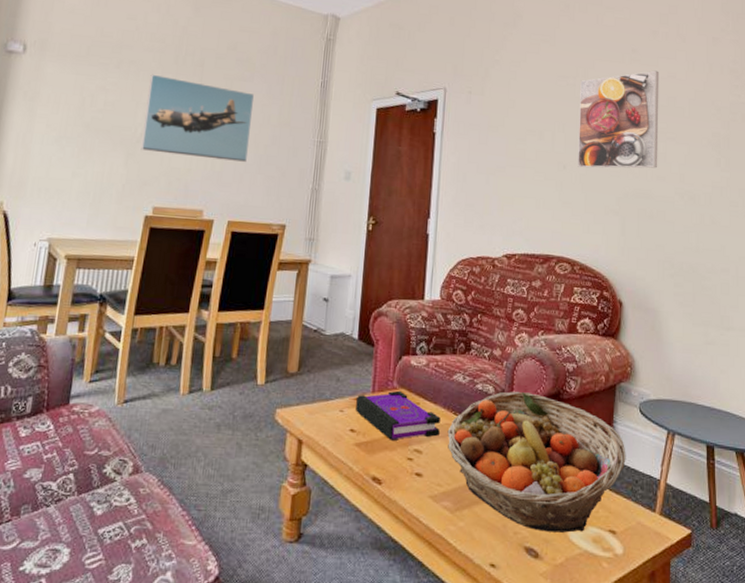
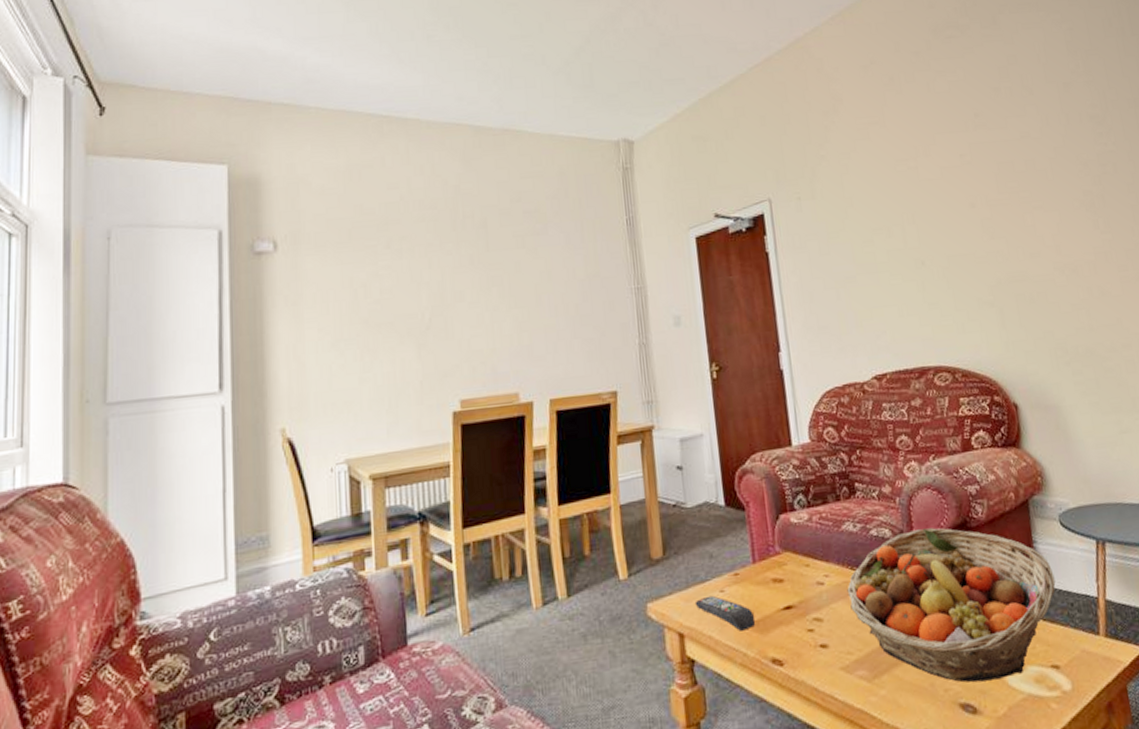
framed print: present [140,74,255,163] -> none [427,247,558,338]
remote control: none [316,412,365,448] -> present [694,595,756,631]
board game: present [356,390,441,441] -> none [736,554,839,613]
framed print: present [578,70,660,168] -> none [922,133,1029,260]

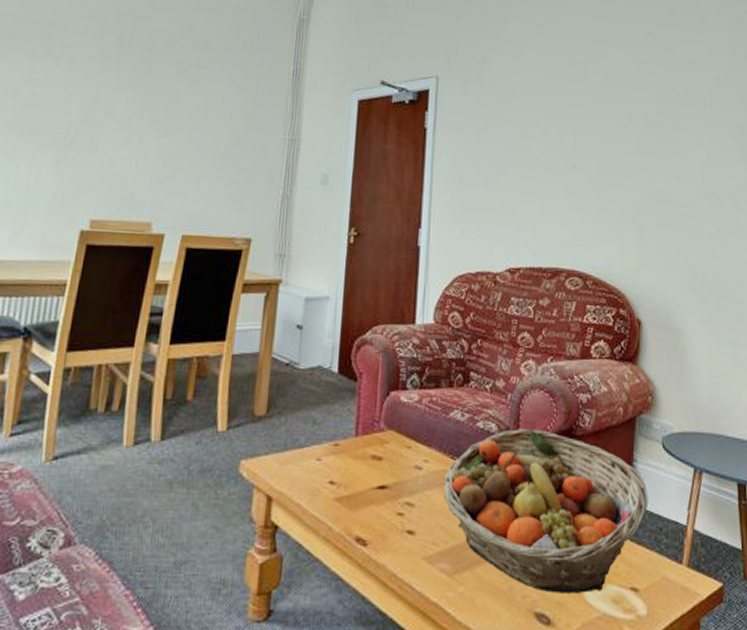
remote control: present [694,595,756,631] -> none [289,462,347,504]

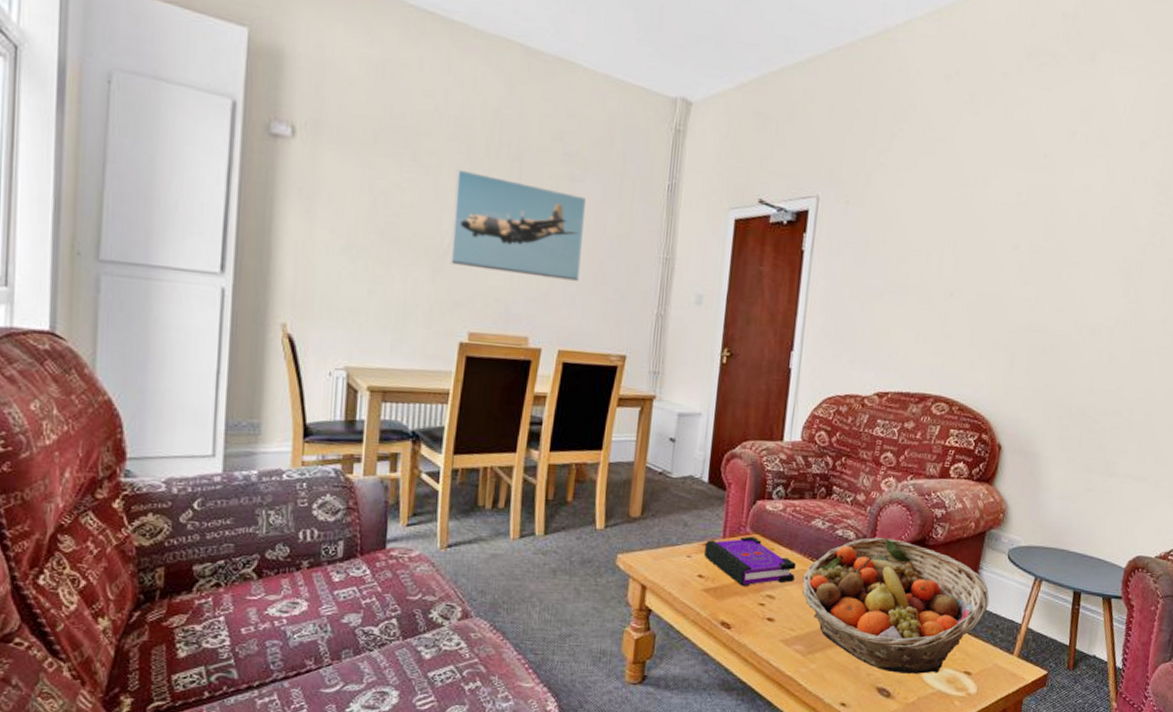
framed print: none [75,60,214,166] -> present [449,169,587,282]
board game: none [336,432,436,492] -> present [704,536,796,586]

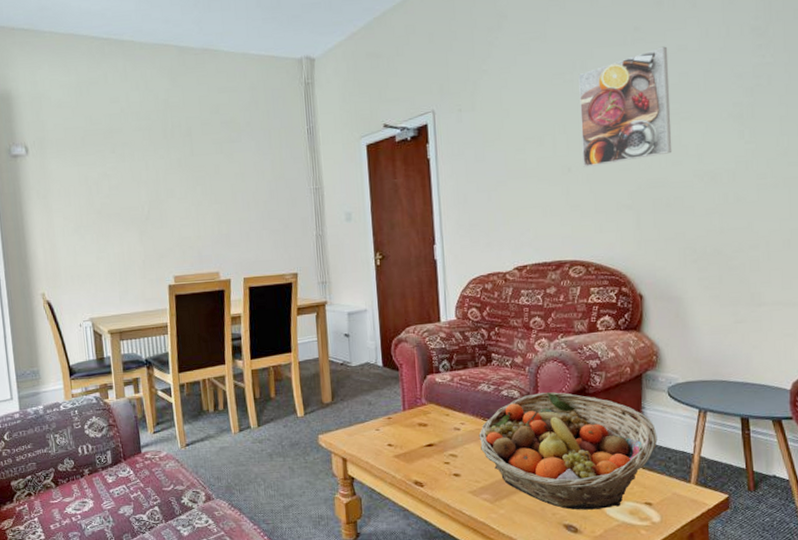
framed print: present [449,169,587,282] -> none [144,152,250,227]
board game: present [704,536,796,586] -> none [389,405,471,449]
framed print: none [966,180,1073,298] -> present [578,46,672,167]

